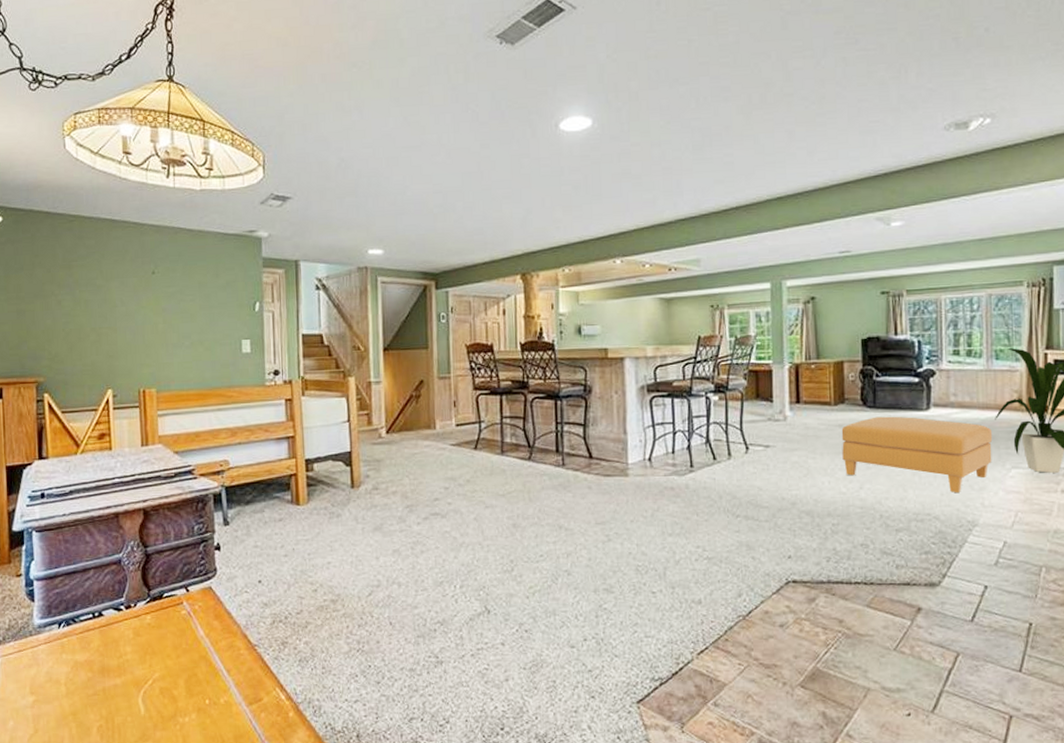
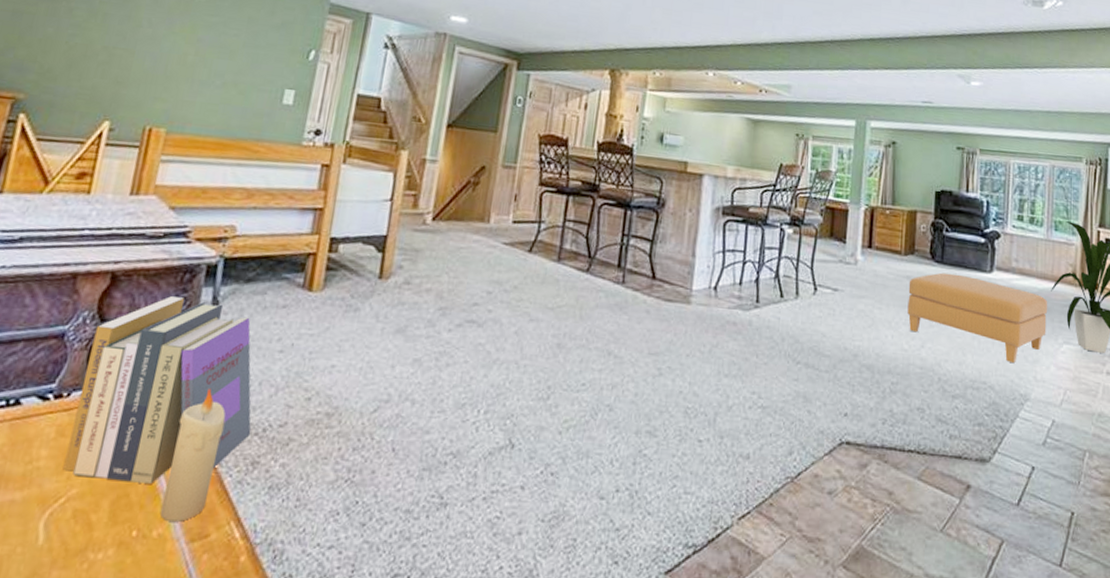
books: none [142,522,276,665] -> present [62,296,251,484]
candle: none [220,591,255,691] -> present [159,389,226,522]

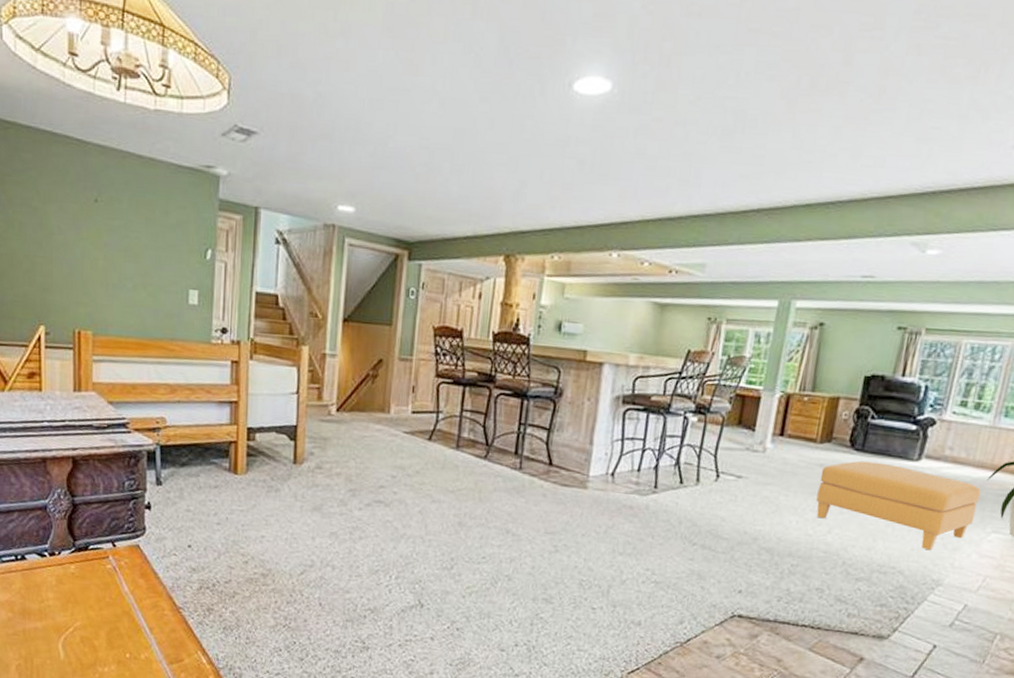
books: present [62,296,251,484] -> none [67,477,204,621]
candle: present [159,389,226,522] -> none [143,552,182,649]

